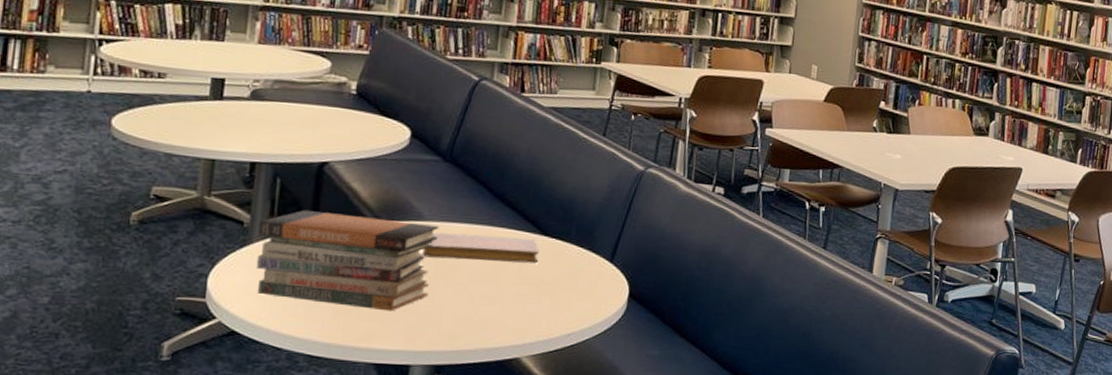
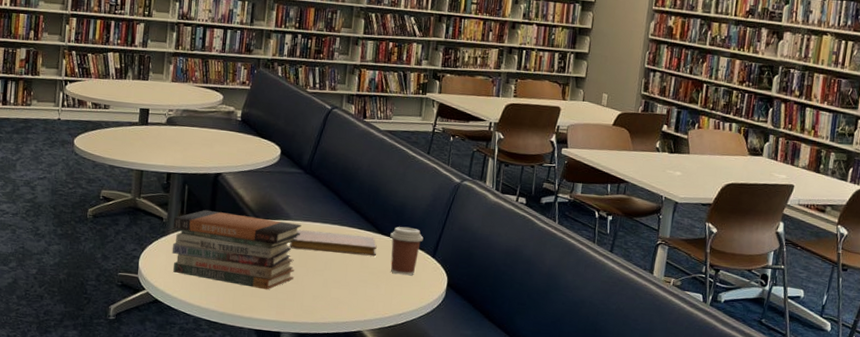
coffee cup: none [556,225,599,286] -> present [390,226,424,276]

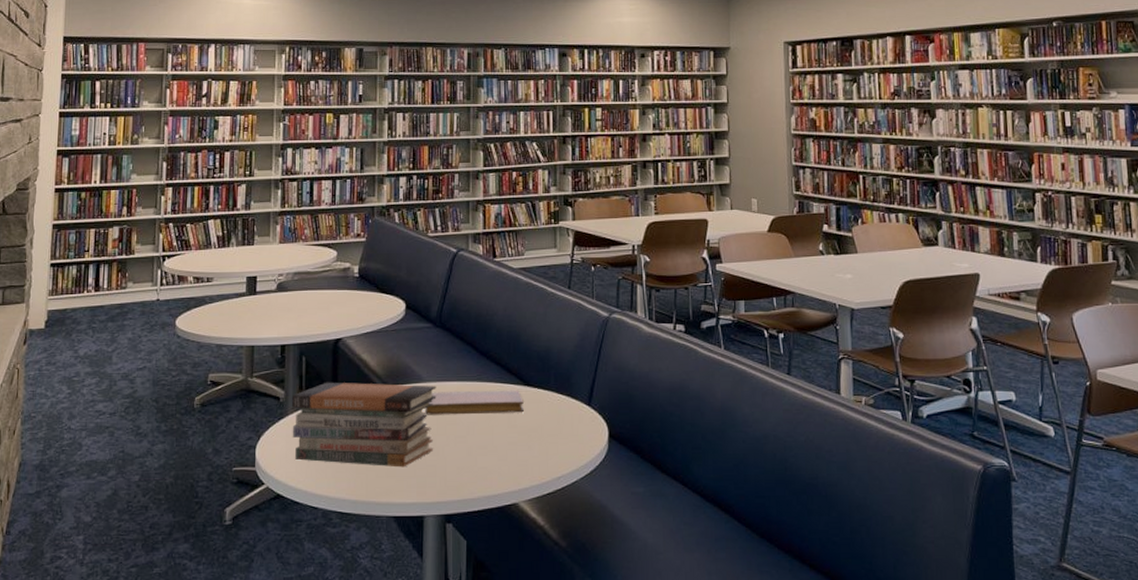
coffee cup: present [390,226,424,276] -> none [537,374,575,431]

